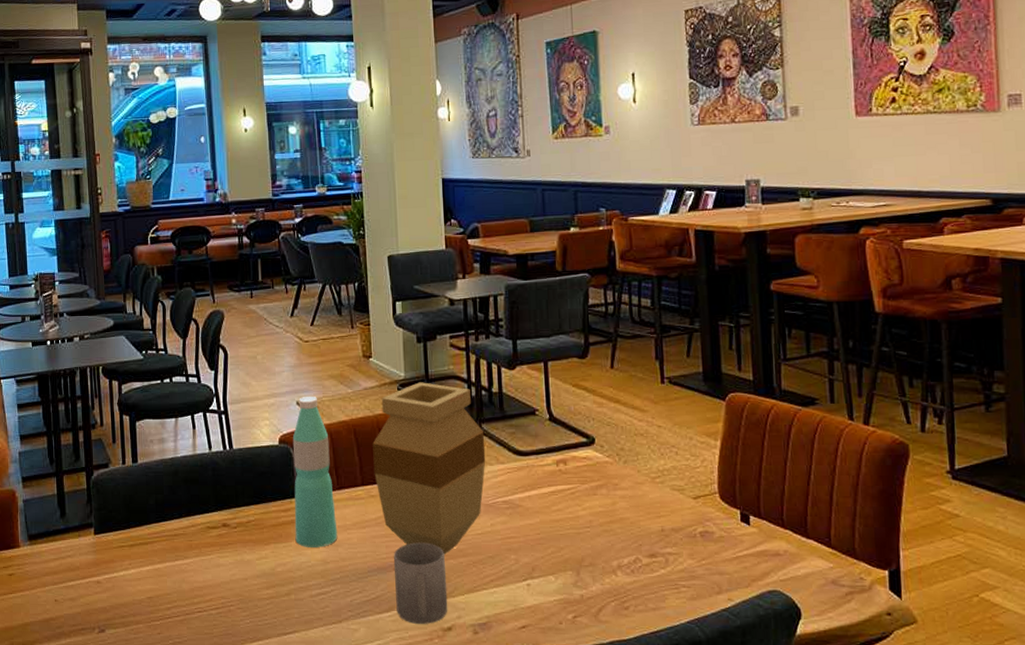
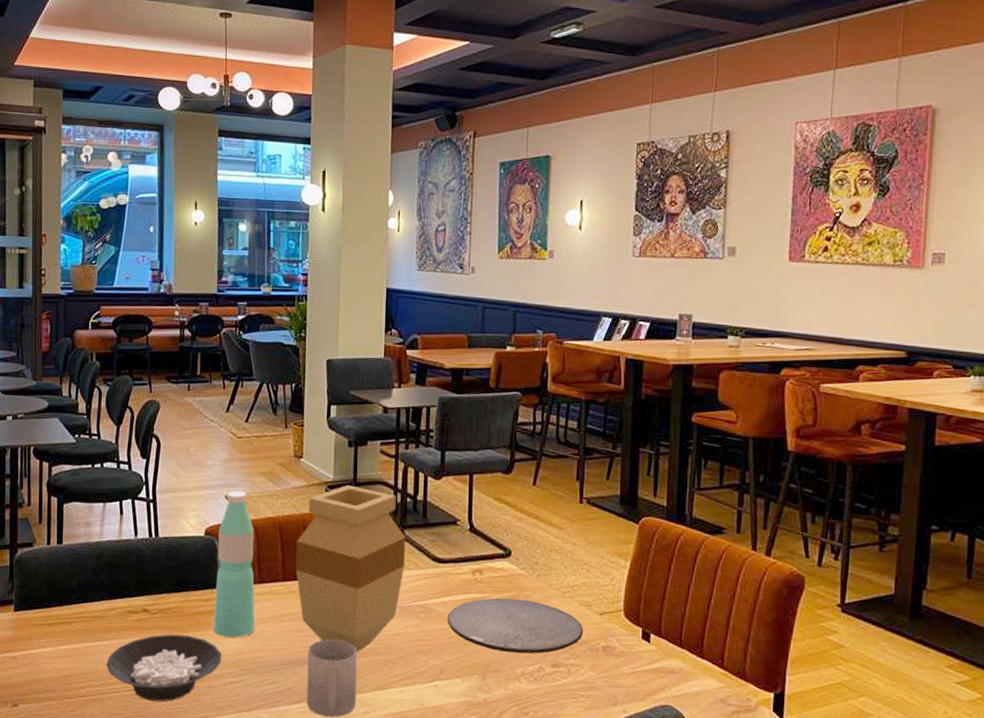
cereal bowl: none [189,548,306,619] -> present [105,634,221,702]
plate: none [534,488,679,546] -> present [447,598,584,654]

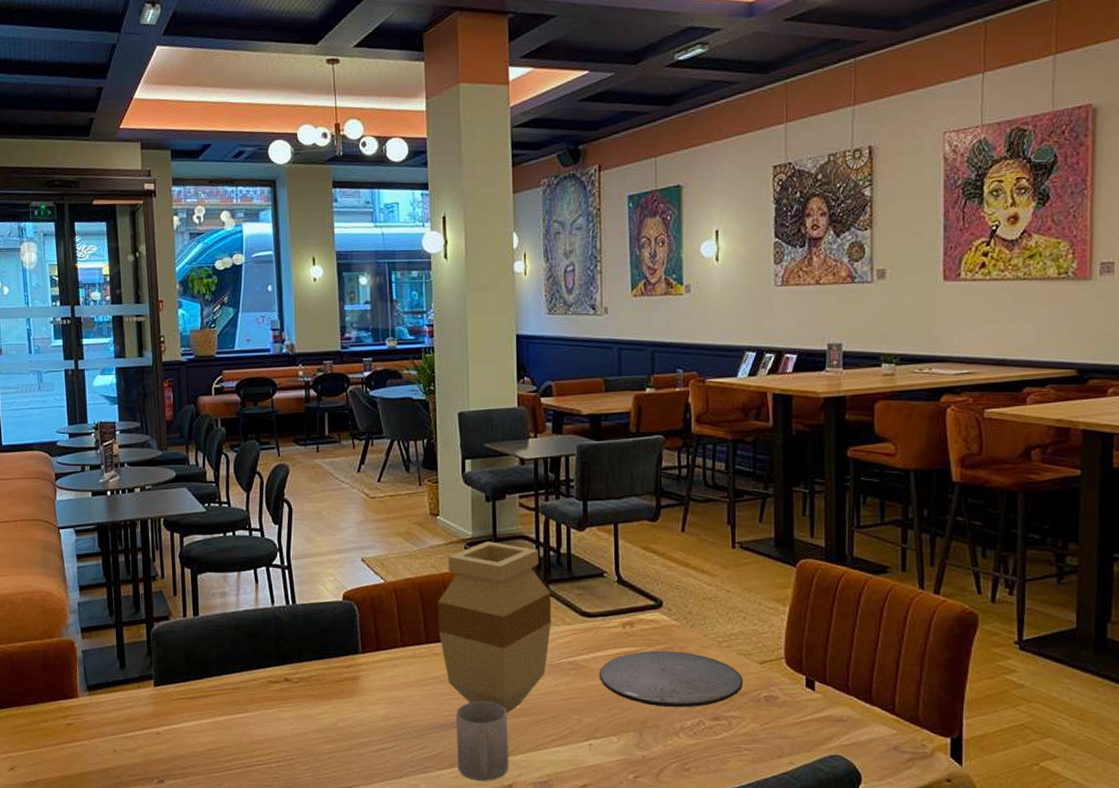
cereal bowl: present [105,634,221,702] -> none [250,703,367,773]
water bottle: present [213,491,256,638] -> none [356,553,400,704]

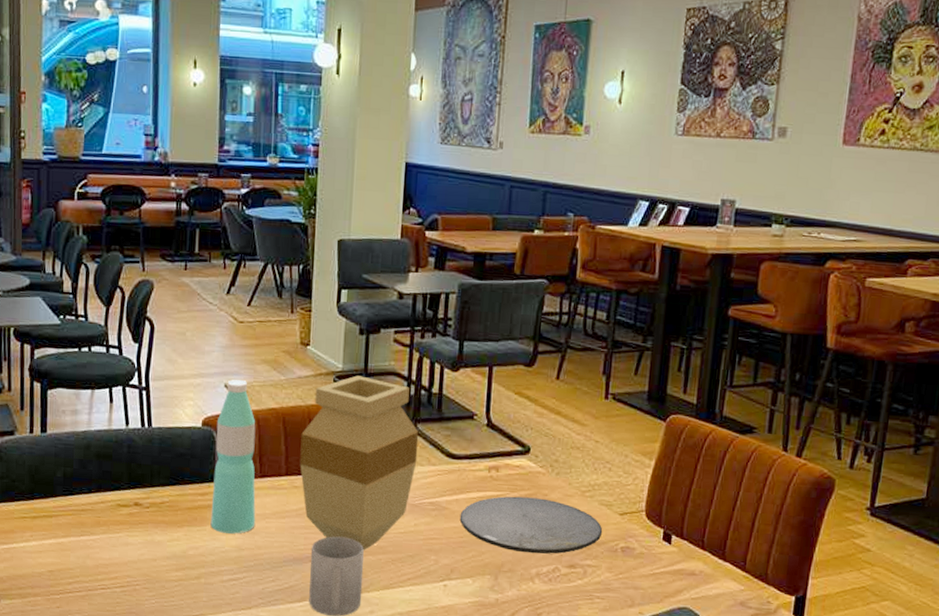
water bottle: none [356,553,400,704] -> present [210,380,256,534]

